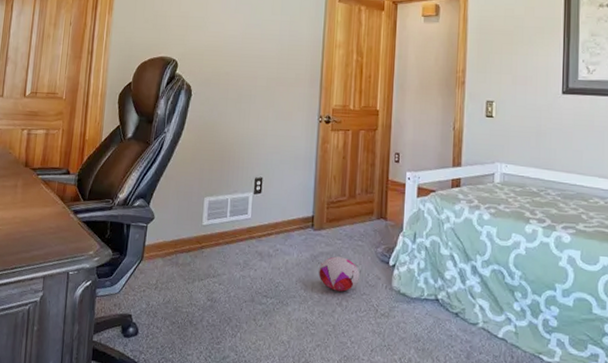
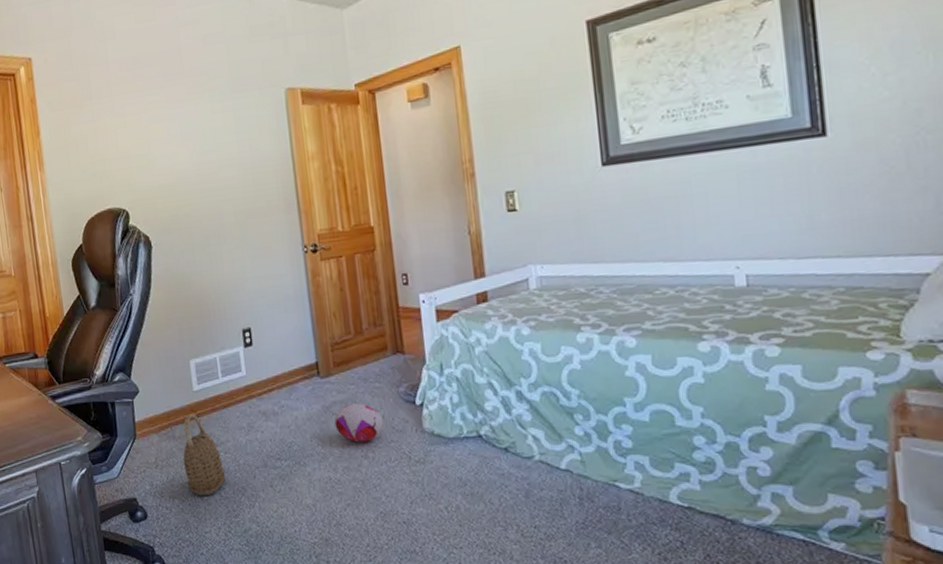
basket: none [180,245,216,321] -> present [183,414,226,496]

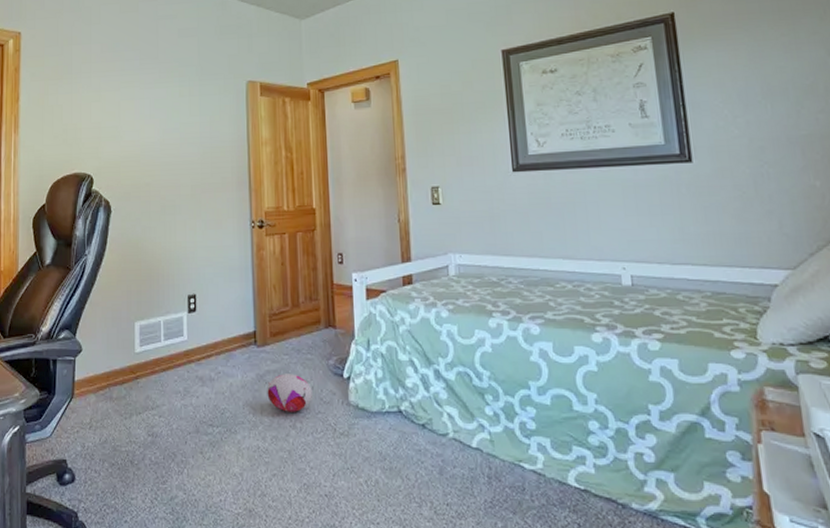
basket: present [183,414,226,496] -> none [117,375,158,461]

